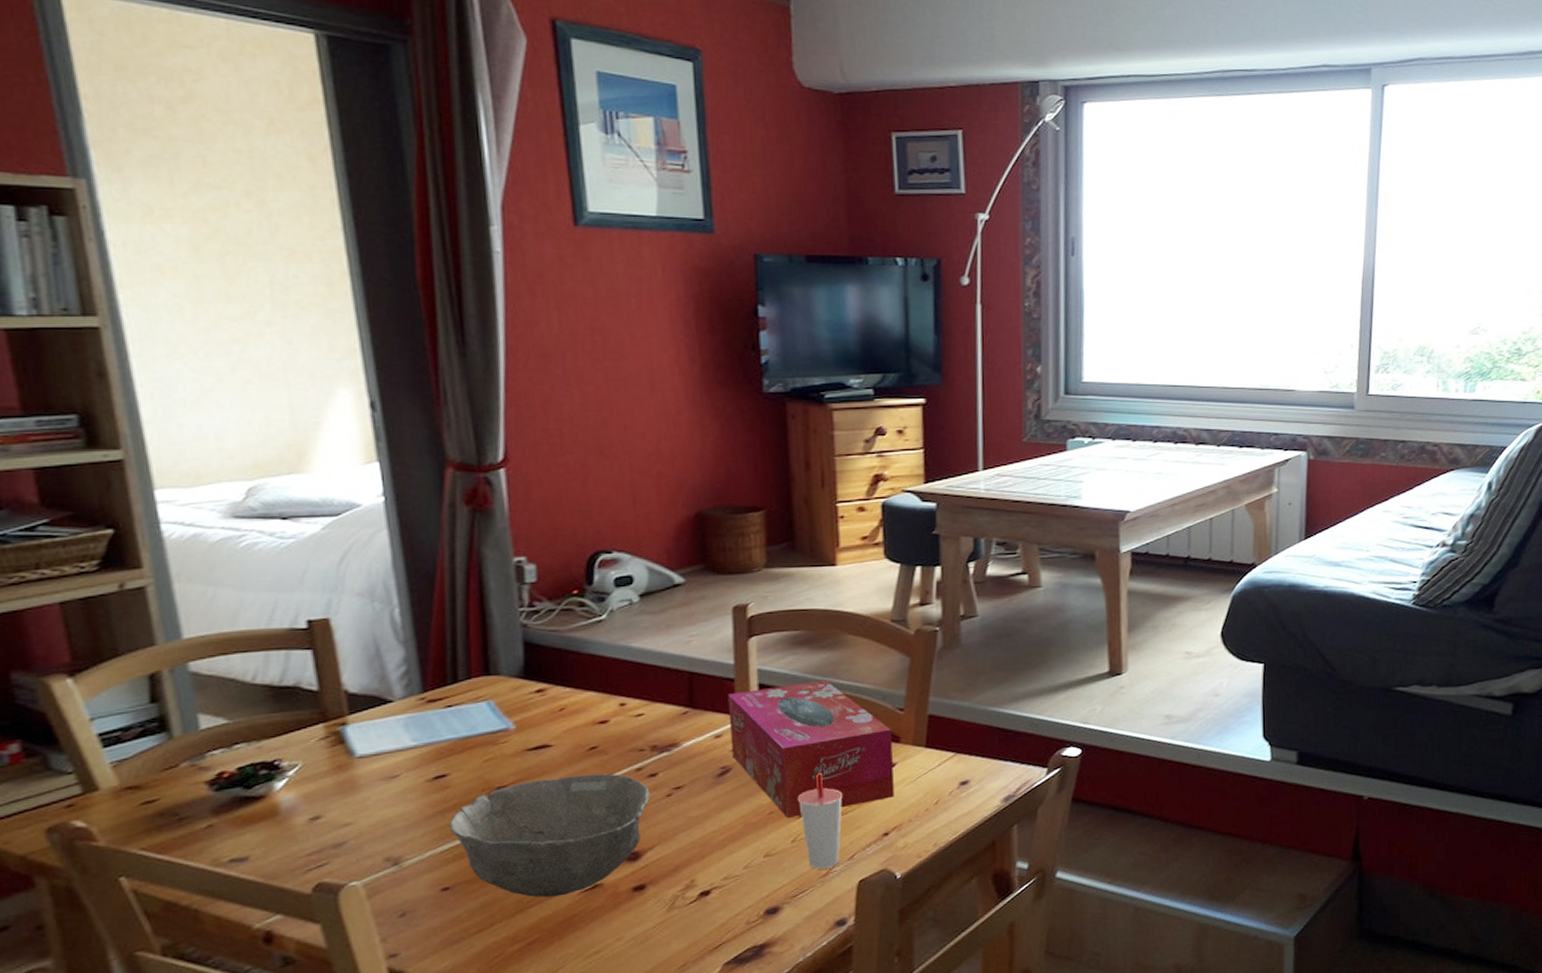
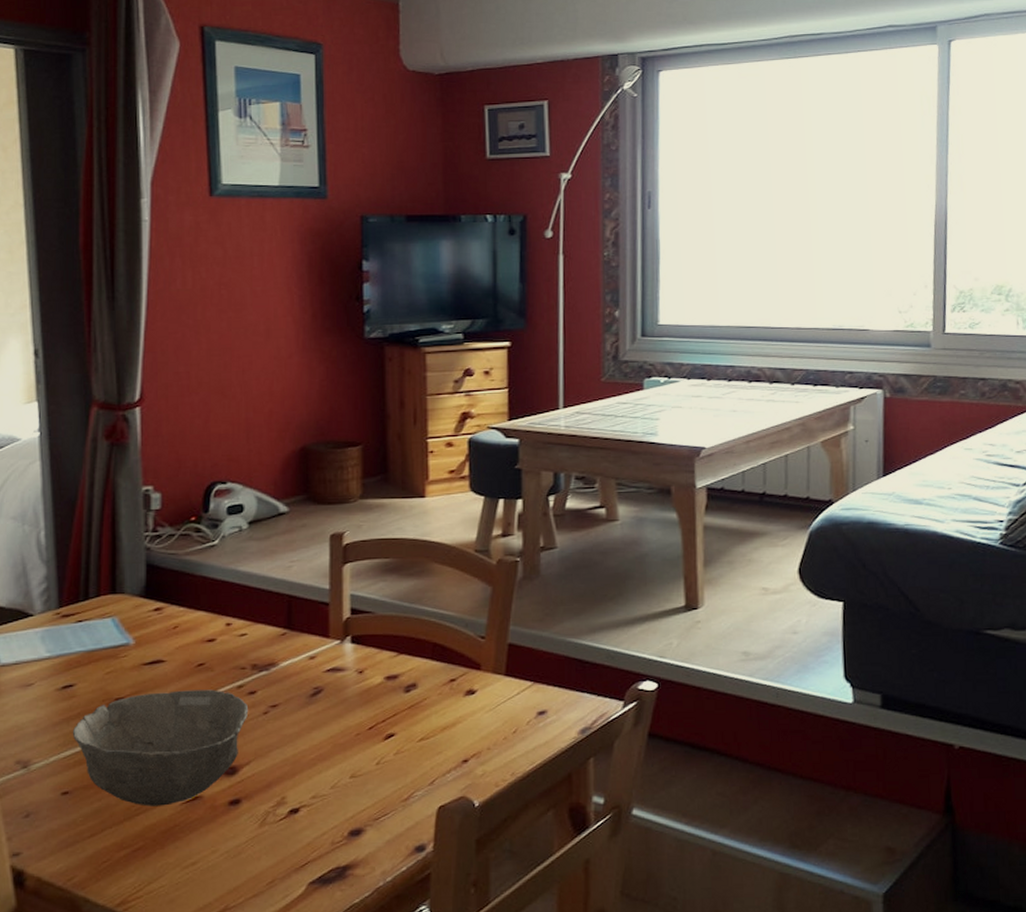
tissue box: present [727,680,894,819] -> none [322,606,474,741]
cup: present [797,772,843,869] -> none [383,696,426,793]

